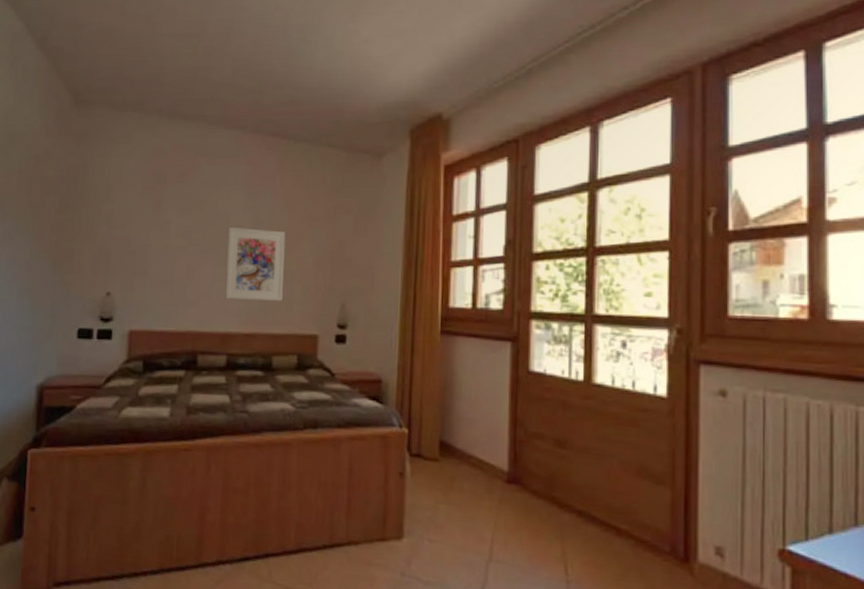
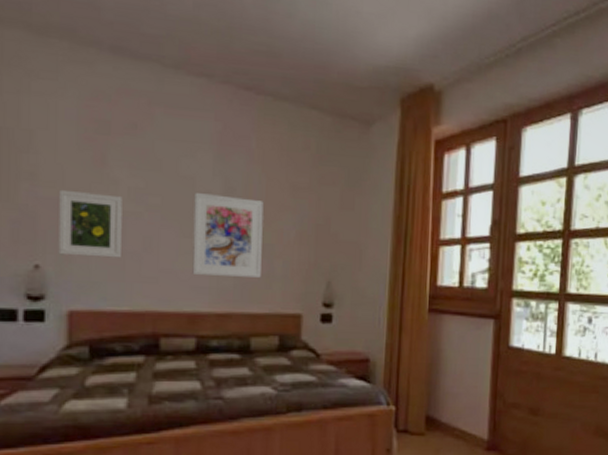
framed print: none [124,230,173,286] -> present [58,189,122,258]

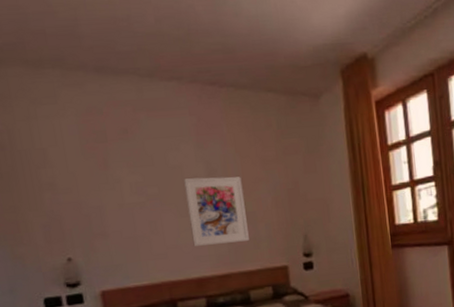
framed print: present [58,189,122,258] -> none [76,191,134,247]

